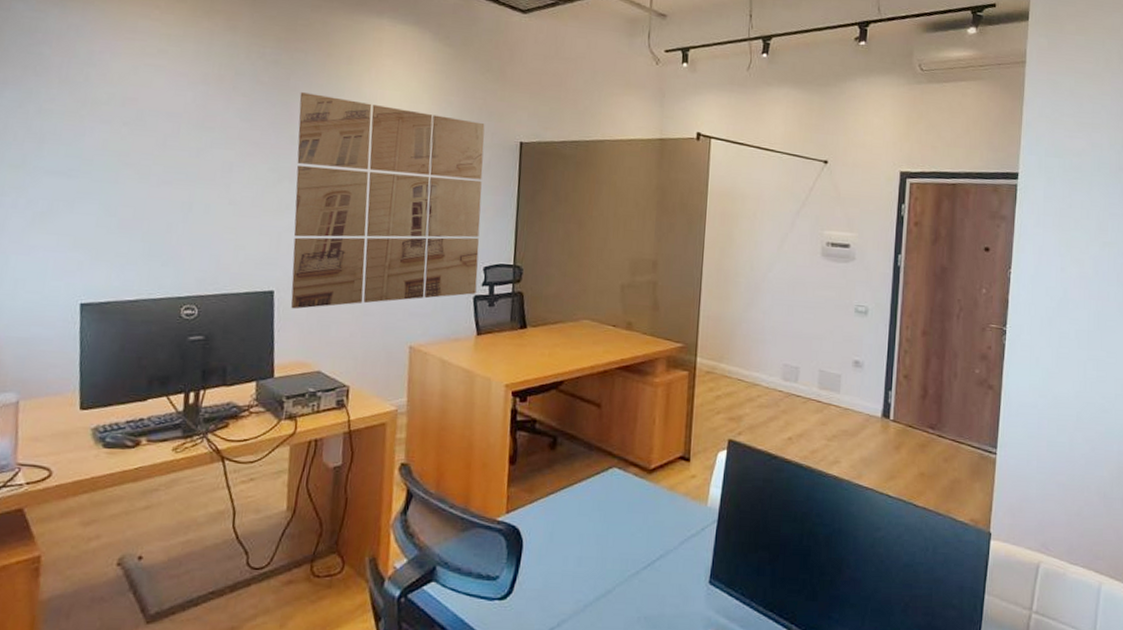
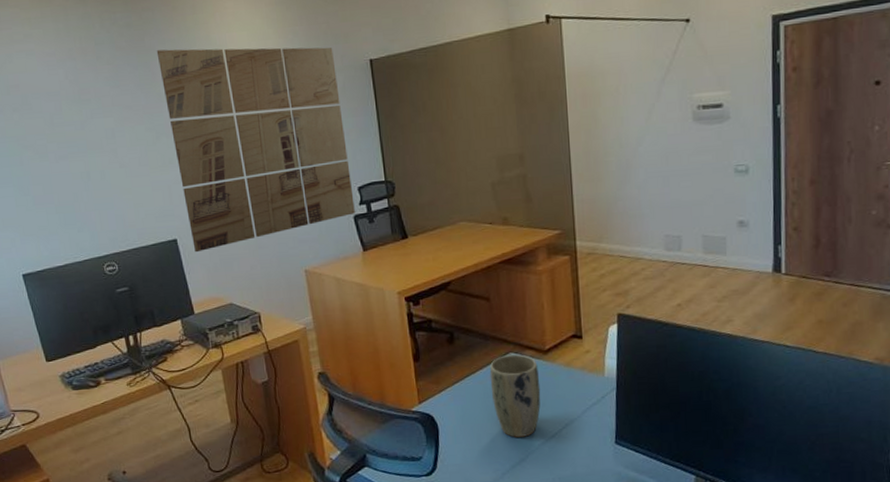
plant pot: none [587,469,640,565] -> present [489,354,541,438]

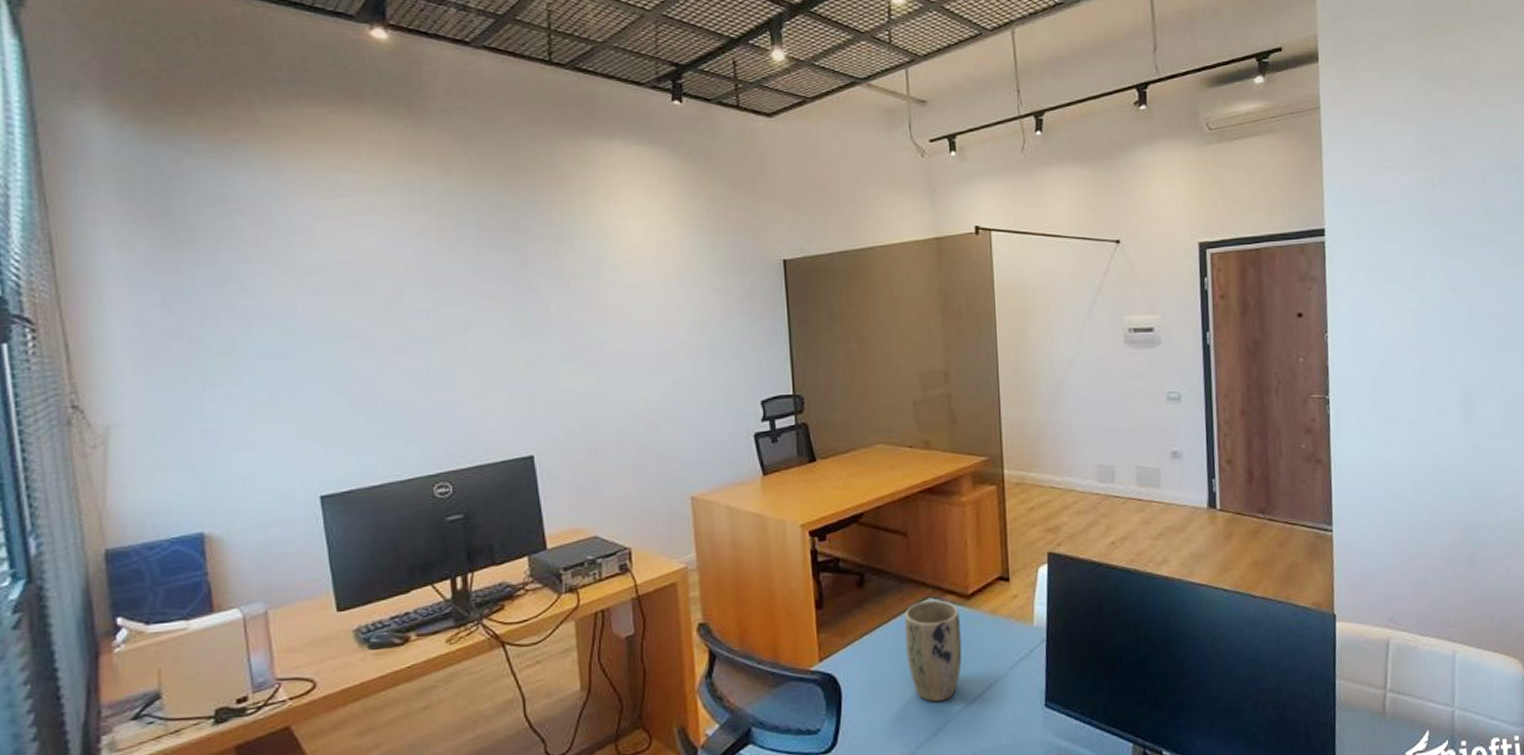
wall art: present [156,47,355,253] -> none [532,233,756,473]

